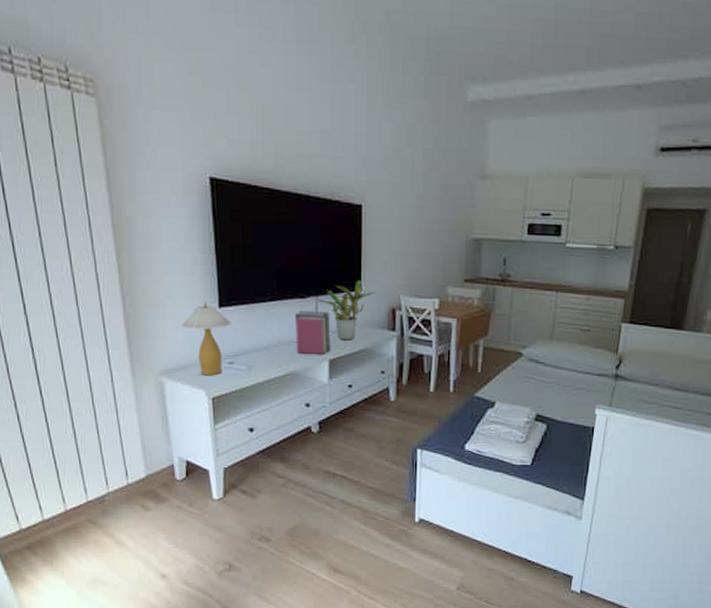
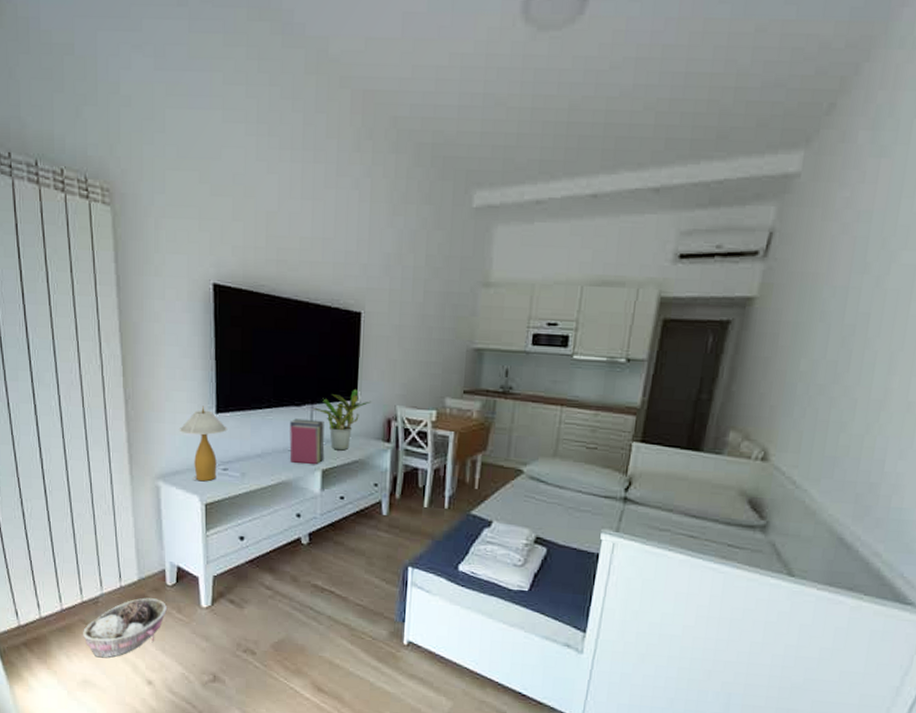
decorative basket: none [90,493,179,556] -> present [83,597,168,658]

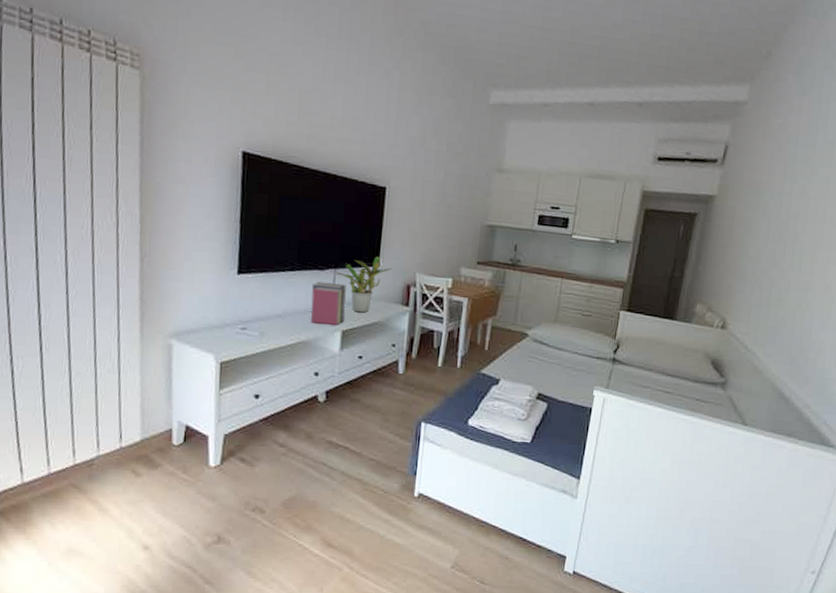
decorative basket: present [83,597,168,658] -> none [72,458,172,524]
table lamp: present [178,406,228,482] -> none [197,266,249,341]

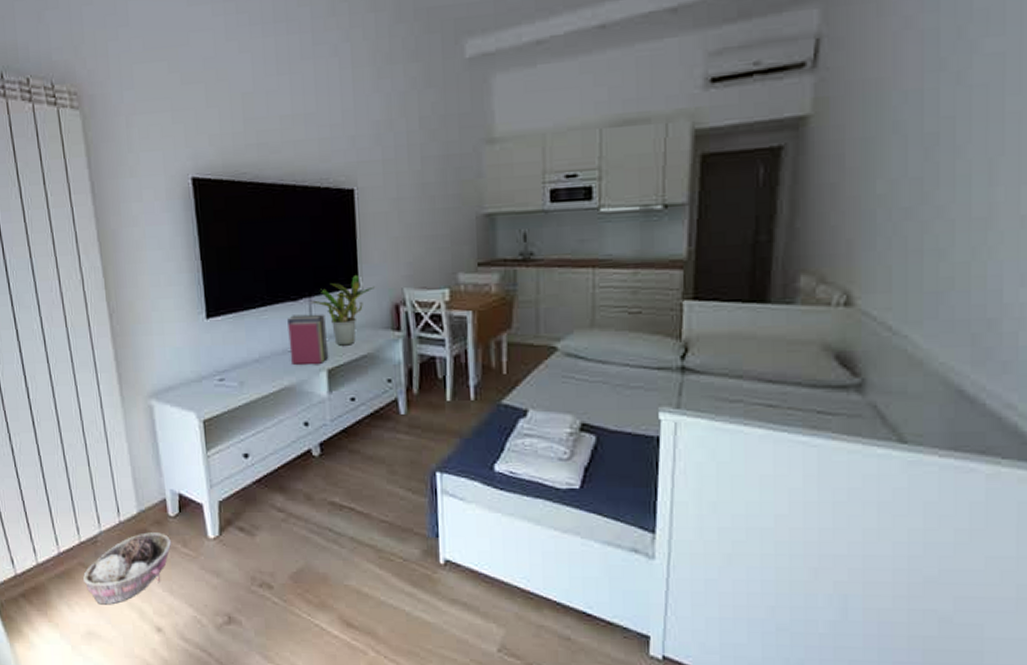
decorative basket: none [72,458,172,524] -> present [83,532,172,605]

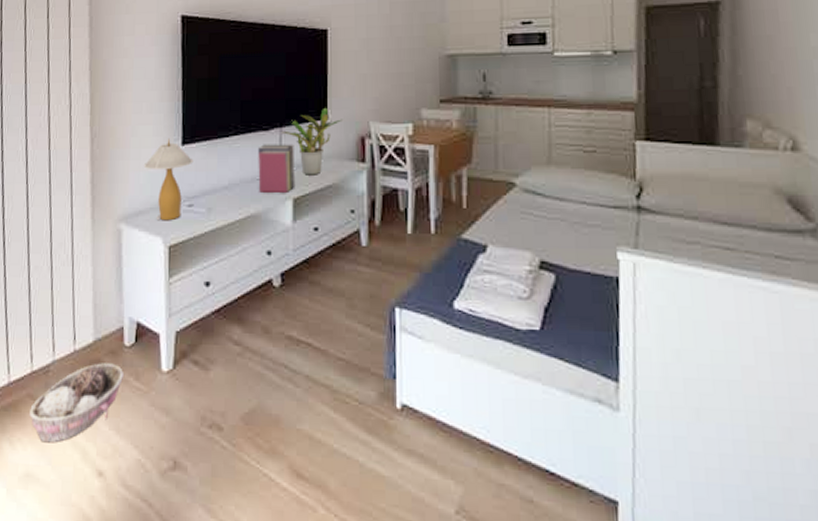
table lamp: none [168,311,221,396] -> present [143,138,194,221]

